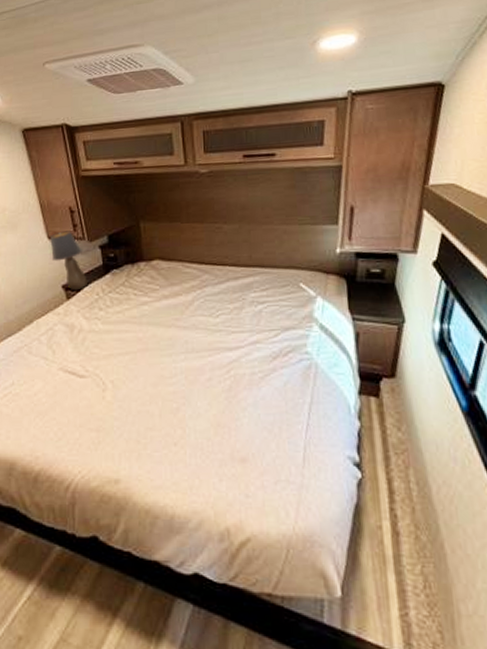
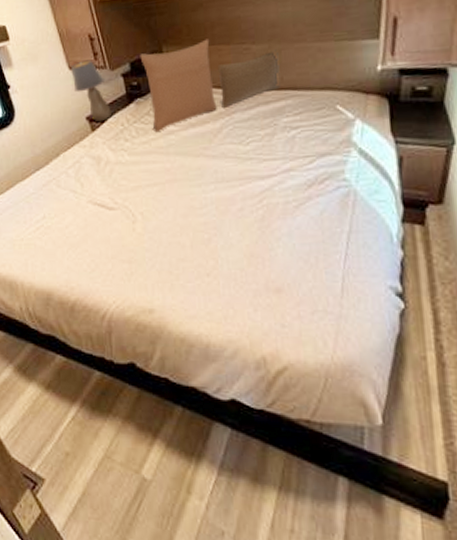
pillow: none [118,217,189,302] -> present [140,39,217,132]
pillow: none [191,230,249,283] -> present [217,50,281,109]

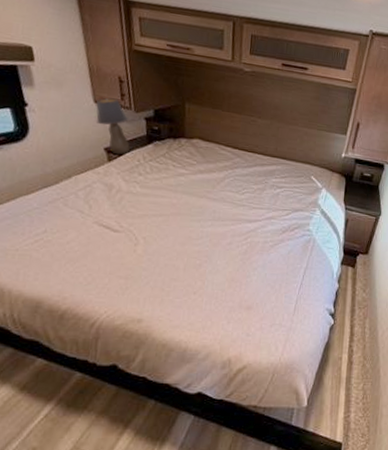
pillow: present [140,39,217,132] -> none [164,104,226,172]
pillow: present [217,50,281,109] -> none [227,126,277,164]

